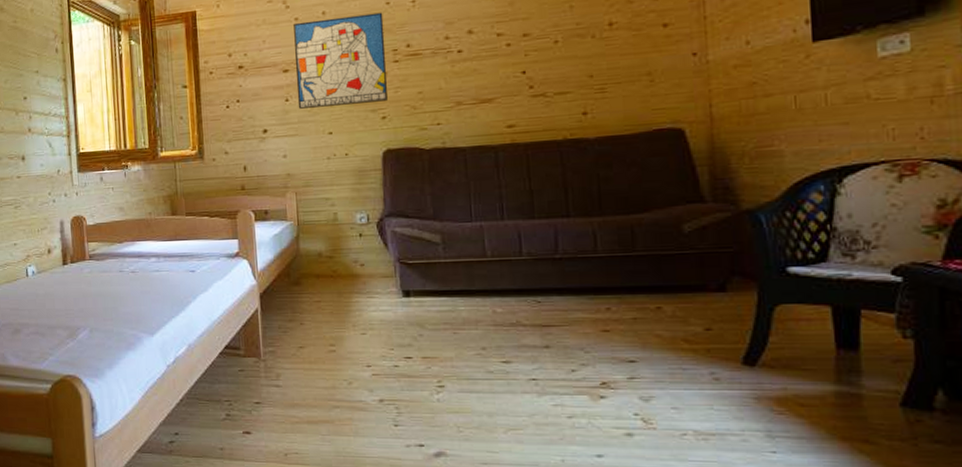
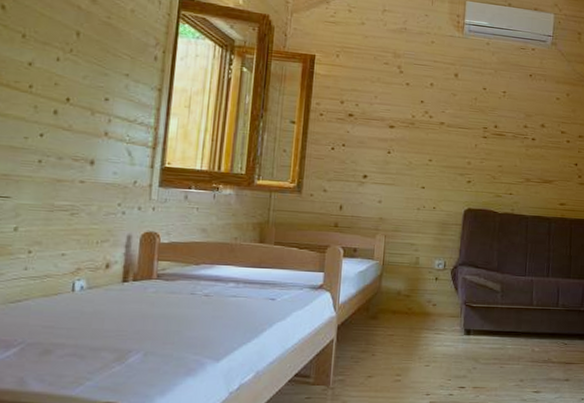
wall art: present [294,12,387,109] -> none [398,87,480,168]

